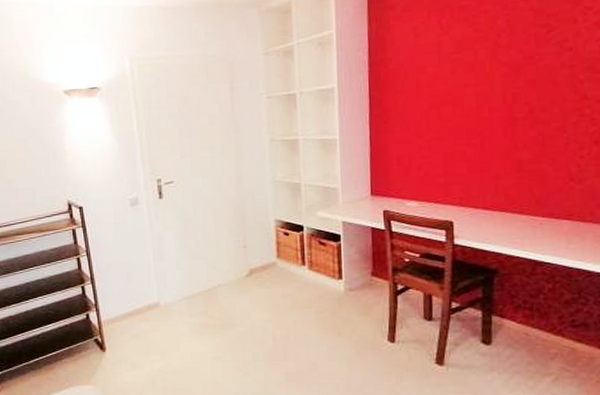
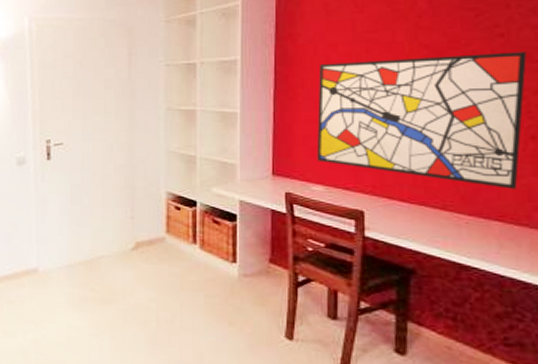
wall art: none [409,63,591,191] -> present [316,52,527,189]

